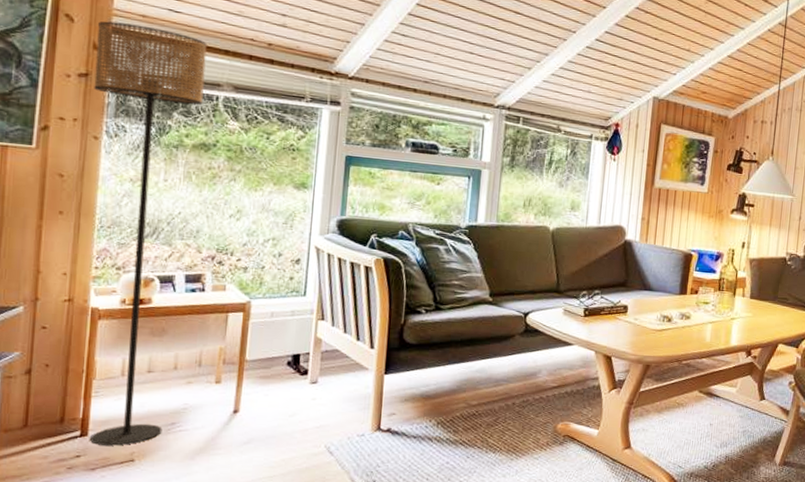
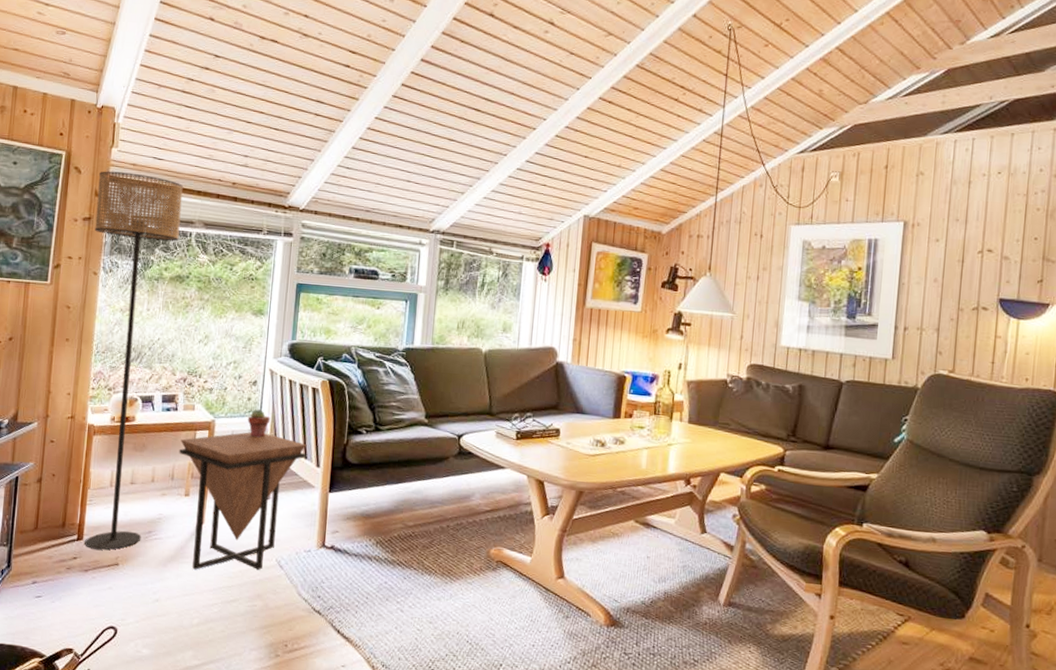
side table: none [207,313,359,461] -> present [179,432,307,570]
potted succulent: none [290,289,317,319] -> present [247,409,270,438]

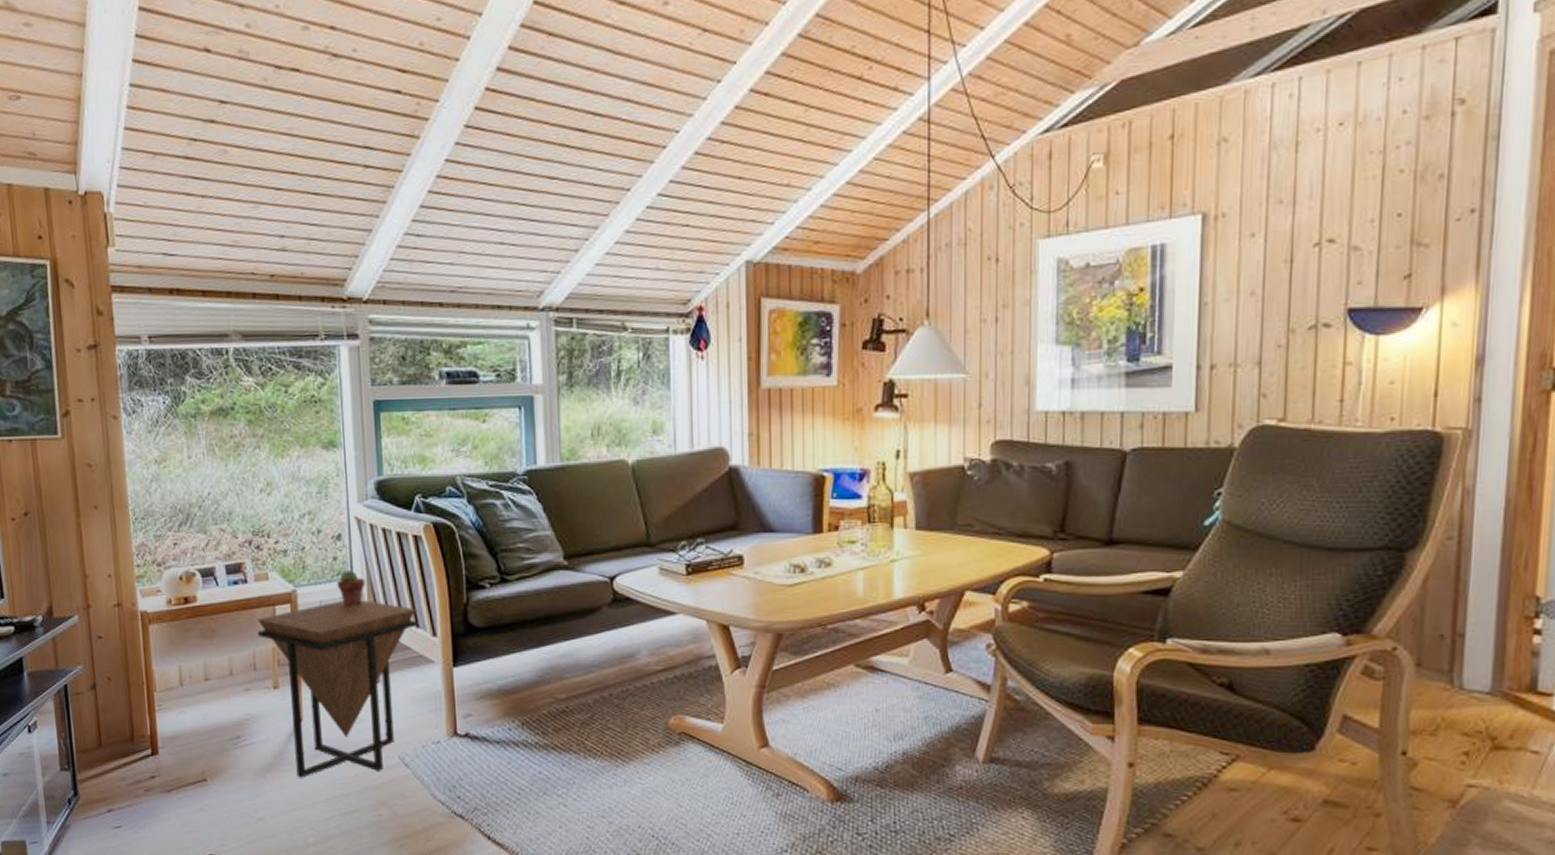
floor lamp: present [85,171,183,550] -> none [97,278,229,764]

